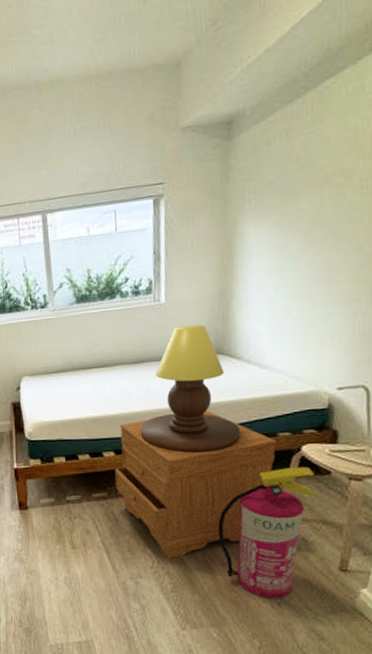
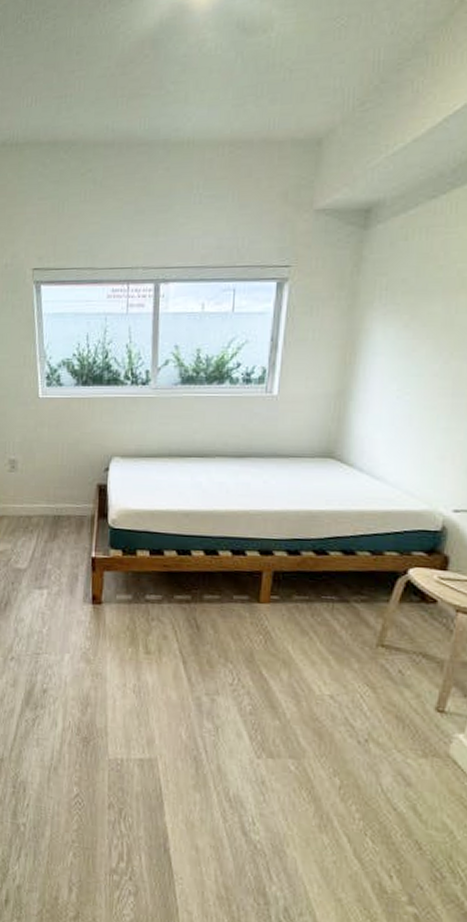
nightstand: present [115,411,277,559] -> none [200,518,382,678]
table lamp: present [140,324,241,453] -> none [234,422,345,565]
fire extinguisher: present [217,466,316,598] -> none [307,590,420,735]

